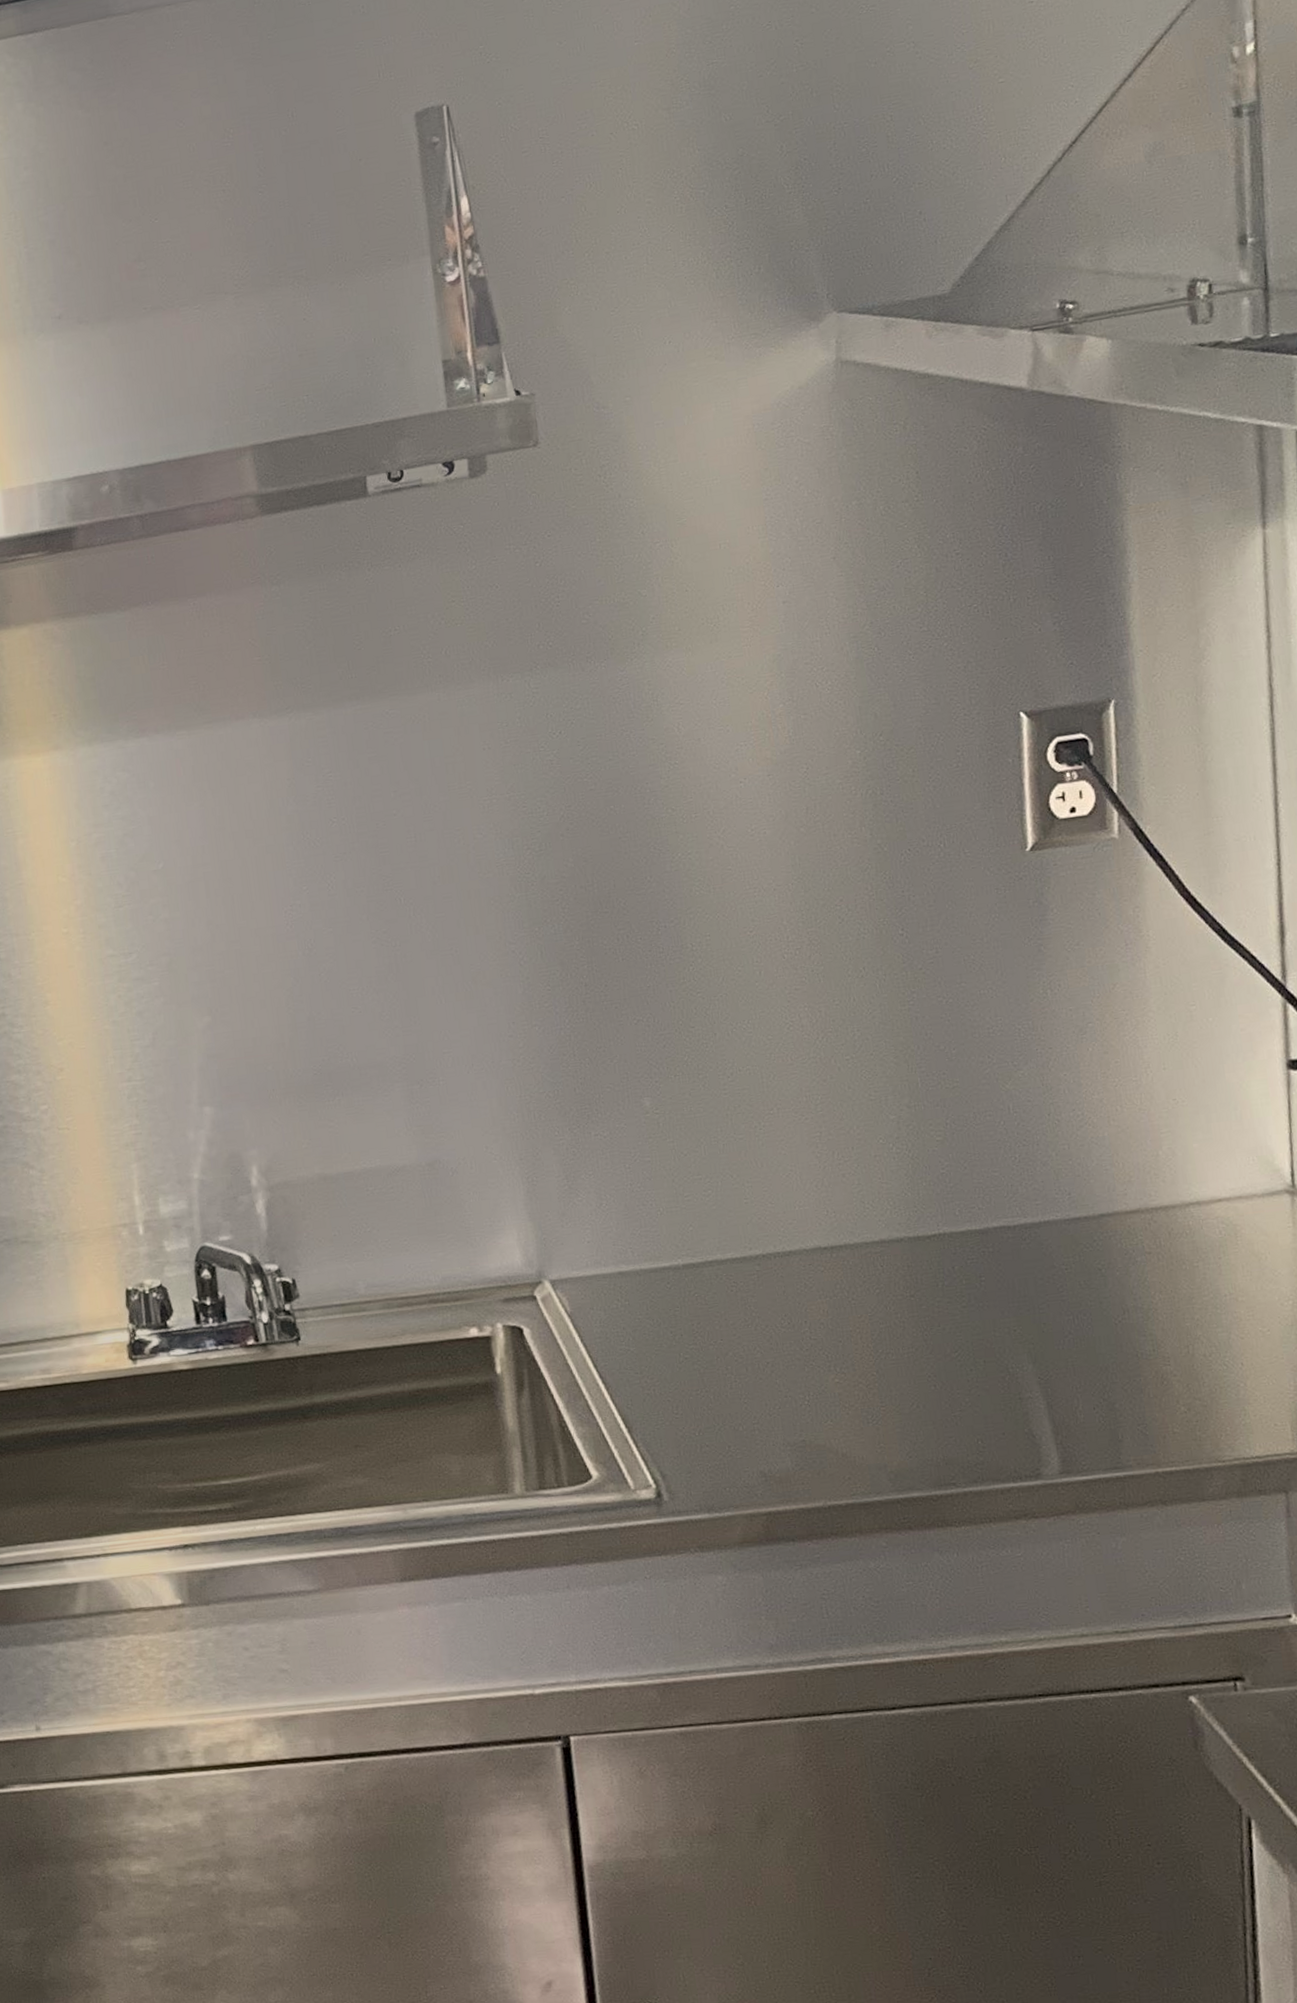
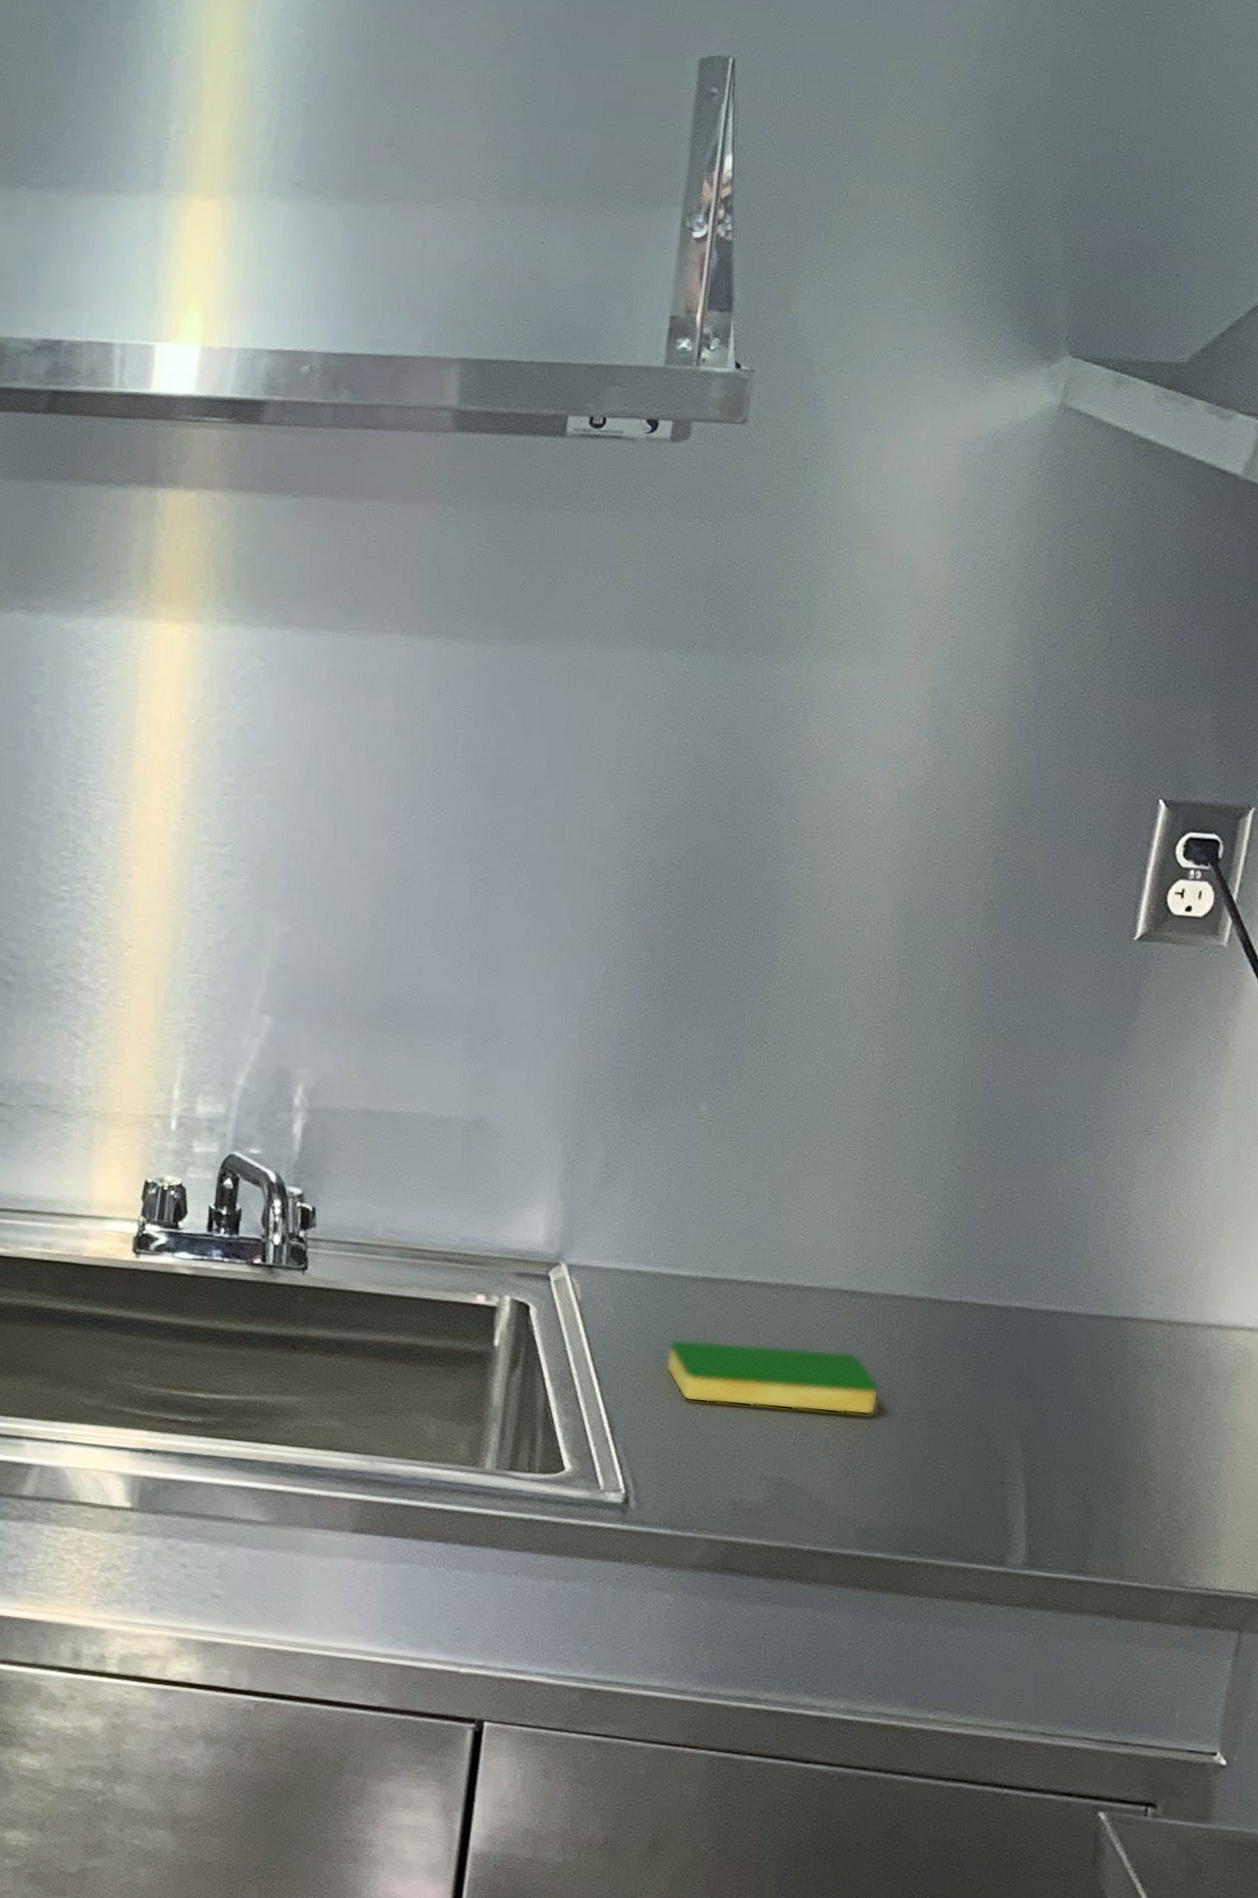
dish sponge: none [665,1305,881,1387] -> present [665,1338,880,1416]

